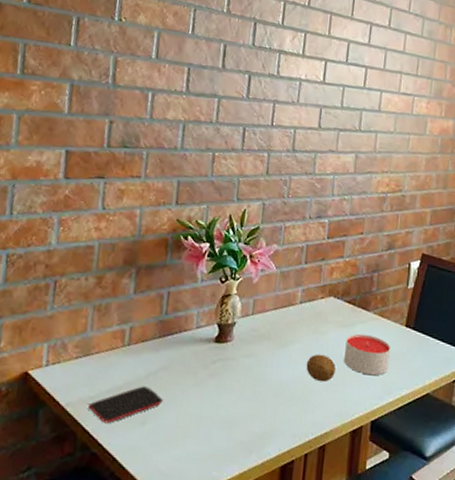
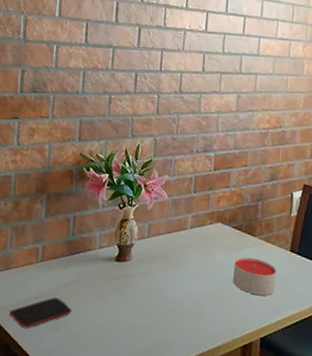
fruit: present [306,354,336,382] -> none [198,274,225,300]

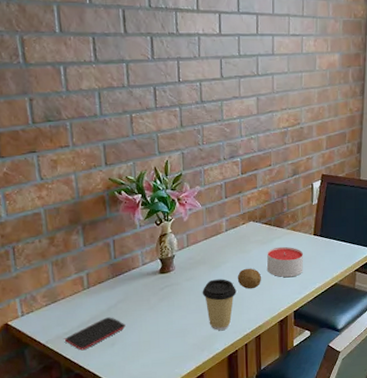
coffee cup: none [157,279,196,342] -> present [202,279,237,330]
fruit: none [198,274,225,300] -> present [237,268,261,289]

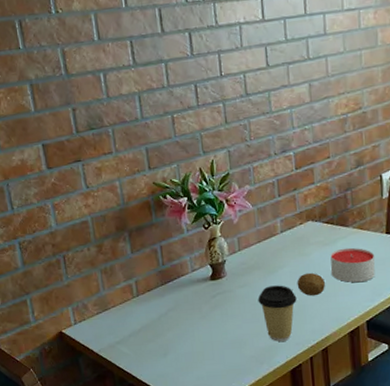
smartphone: present [63,317,126,351] -> none [115,326,177,360]

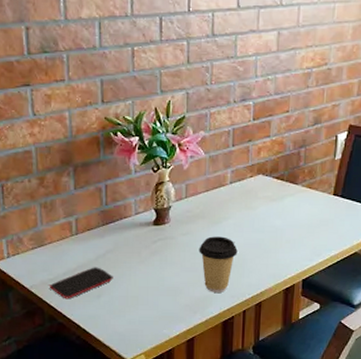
smartphone: none [115,326,177,360] -> present [47,267,113,299]
fruit: present [297,272,325,296] -> none [239,227,267,251]
candle: present [330,247,375,283] -> none [275,205,320,241]

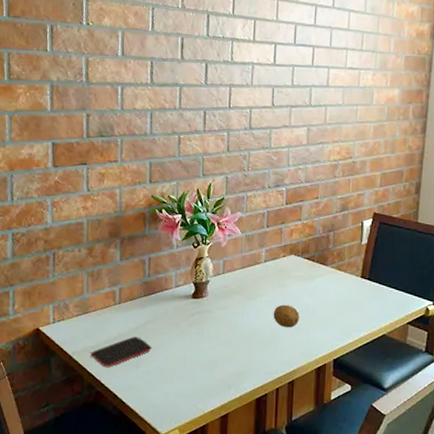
coffee cup: present [199,236,238,293] -> none [234,312,271,369]
fruit: none [239,227,267,251] -> present [273,304,299,328]

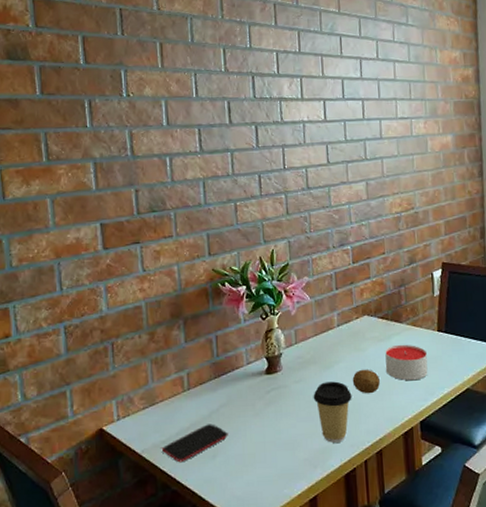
coffee cup: none [234,312,271,369] -> present [313,381,352,443]
candle: none [307,285,349,321] -> present [385,344,428,381]

